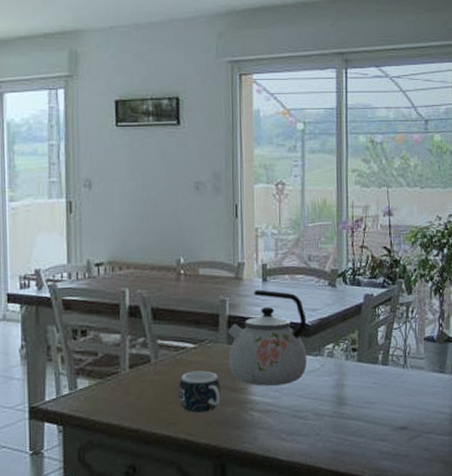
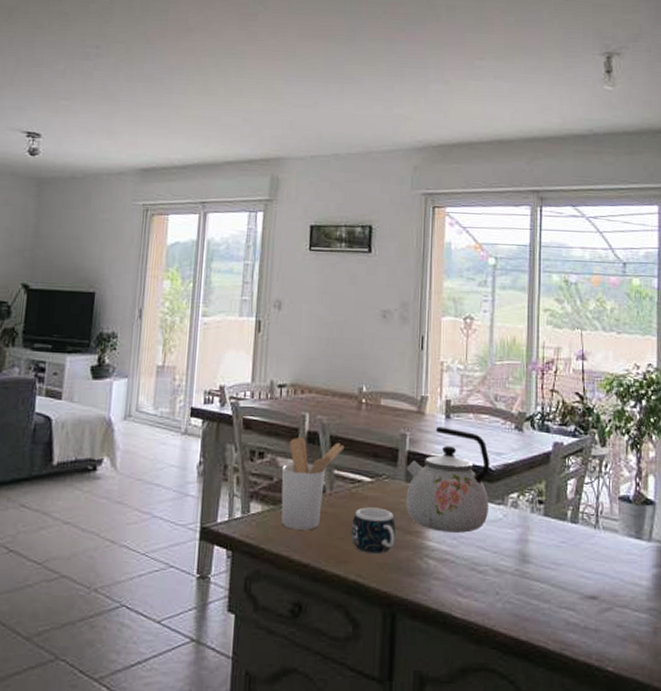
utensil holder: none [105,312,166,400] -> present [281,437,345,530]

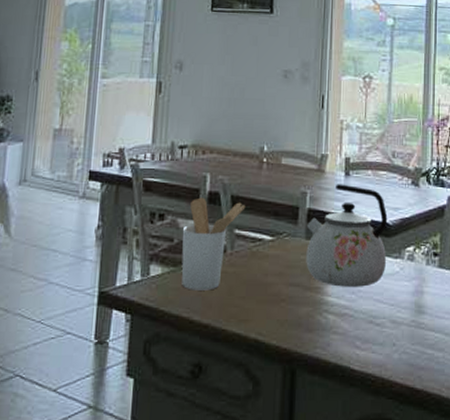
mug: present [350,507,396,555] -> none [251,265,296,312]

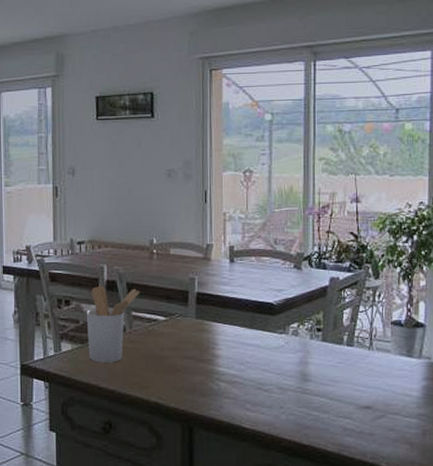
kettle: present [306,184,388,287] -> none [196,270,272,359]

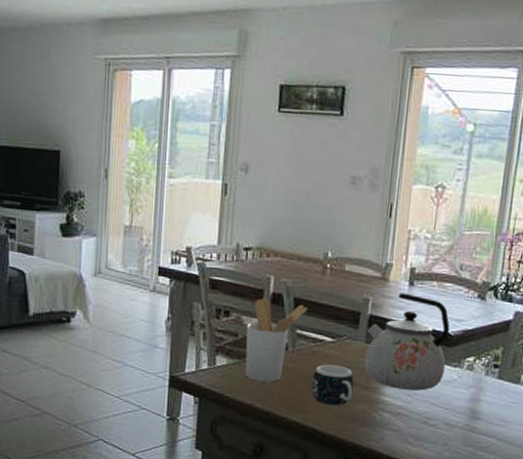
mug: none [150,341,189,380] -> present [310,364,354,407]
kettle: none [196,270,272,359] -> present [364,293,450,391]

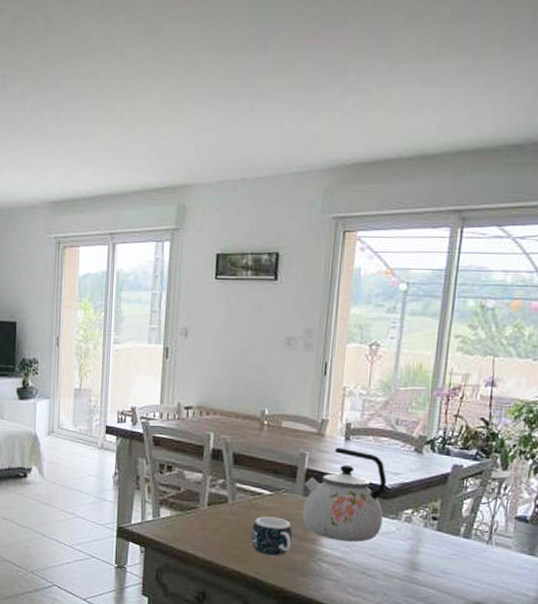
utensil holder: present [245,297,308,383] -> none [187,453,247,533]

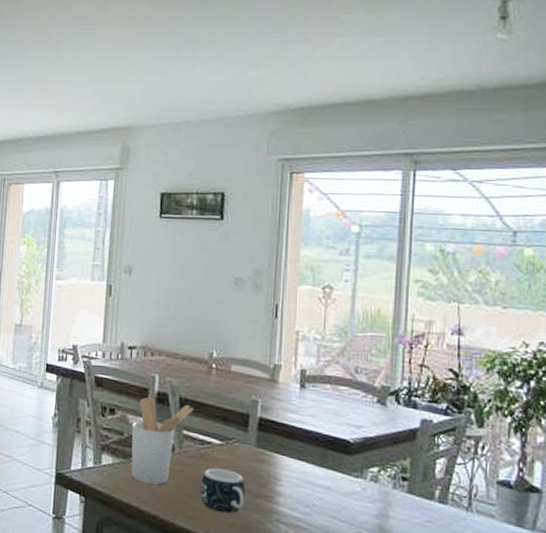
utensil holder: none [187,453,247,533] -> present [131,396,194,485]
kettle: present [302,447,387,542] -> none [256,395,348,502]

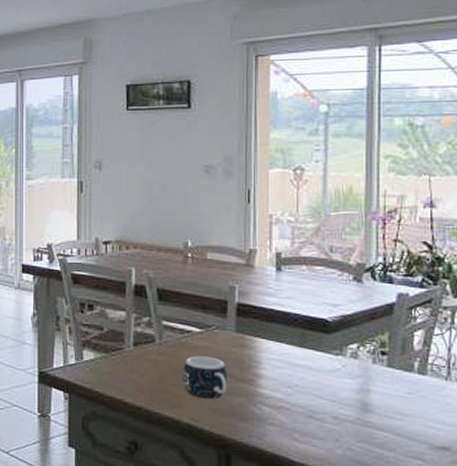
utensil holder: present [131,396,194,485] -> none [111,290,172,376]

